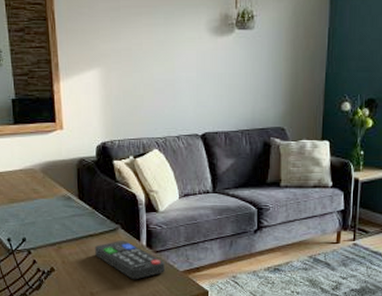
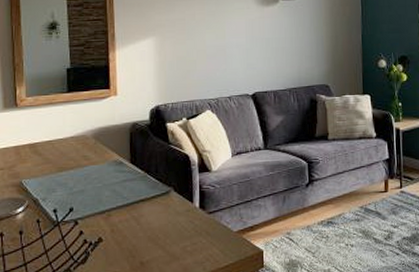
remote control: present [95,241,166,280] -> none [146,203,219,245]

